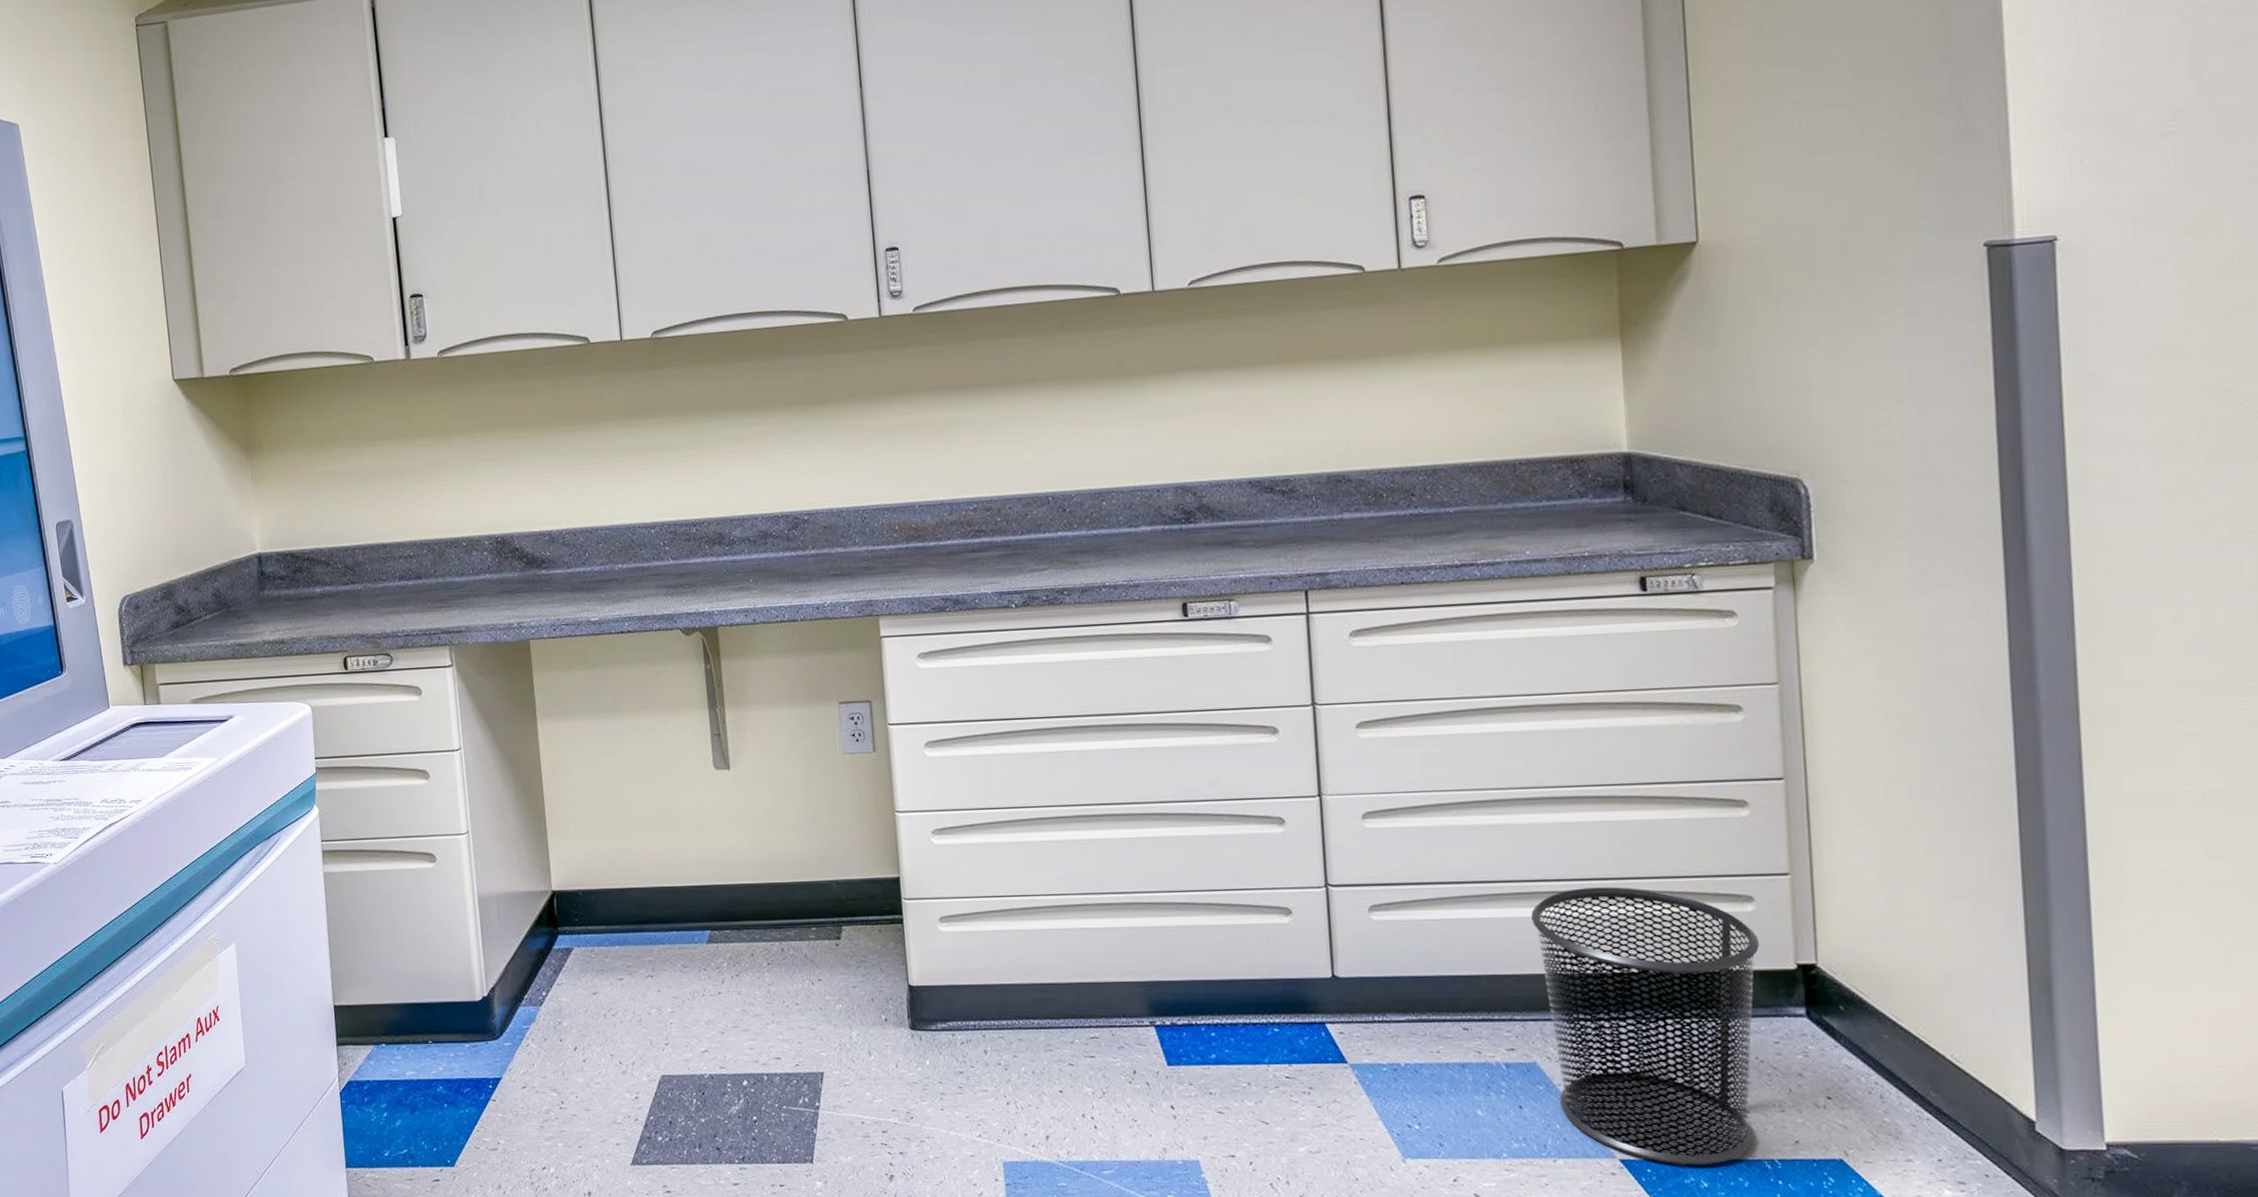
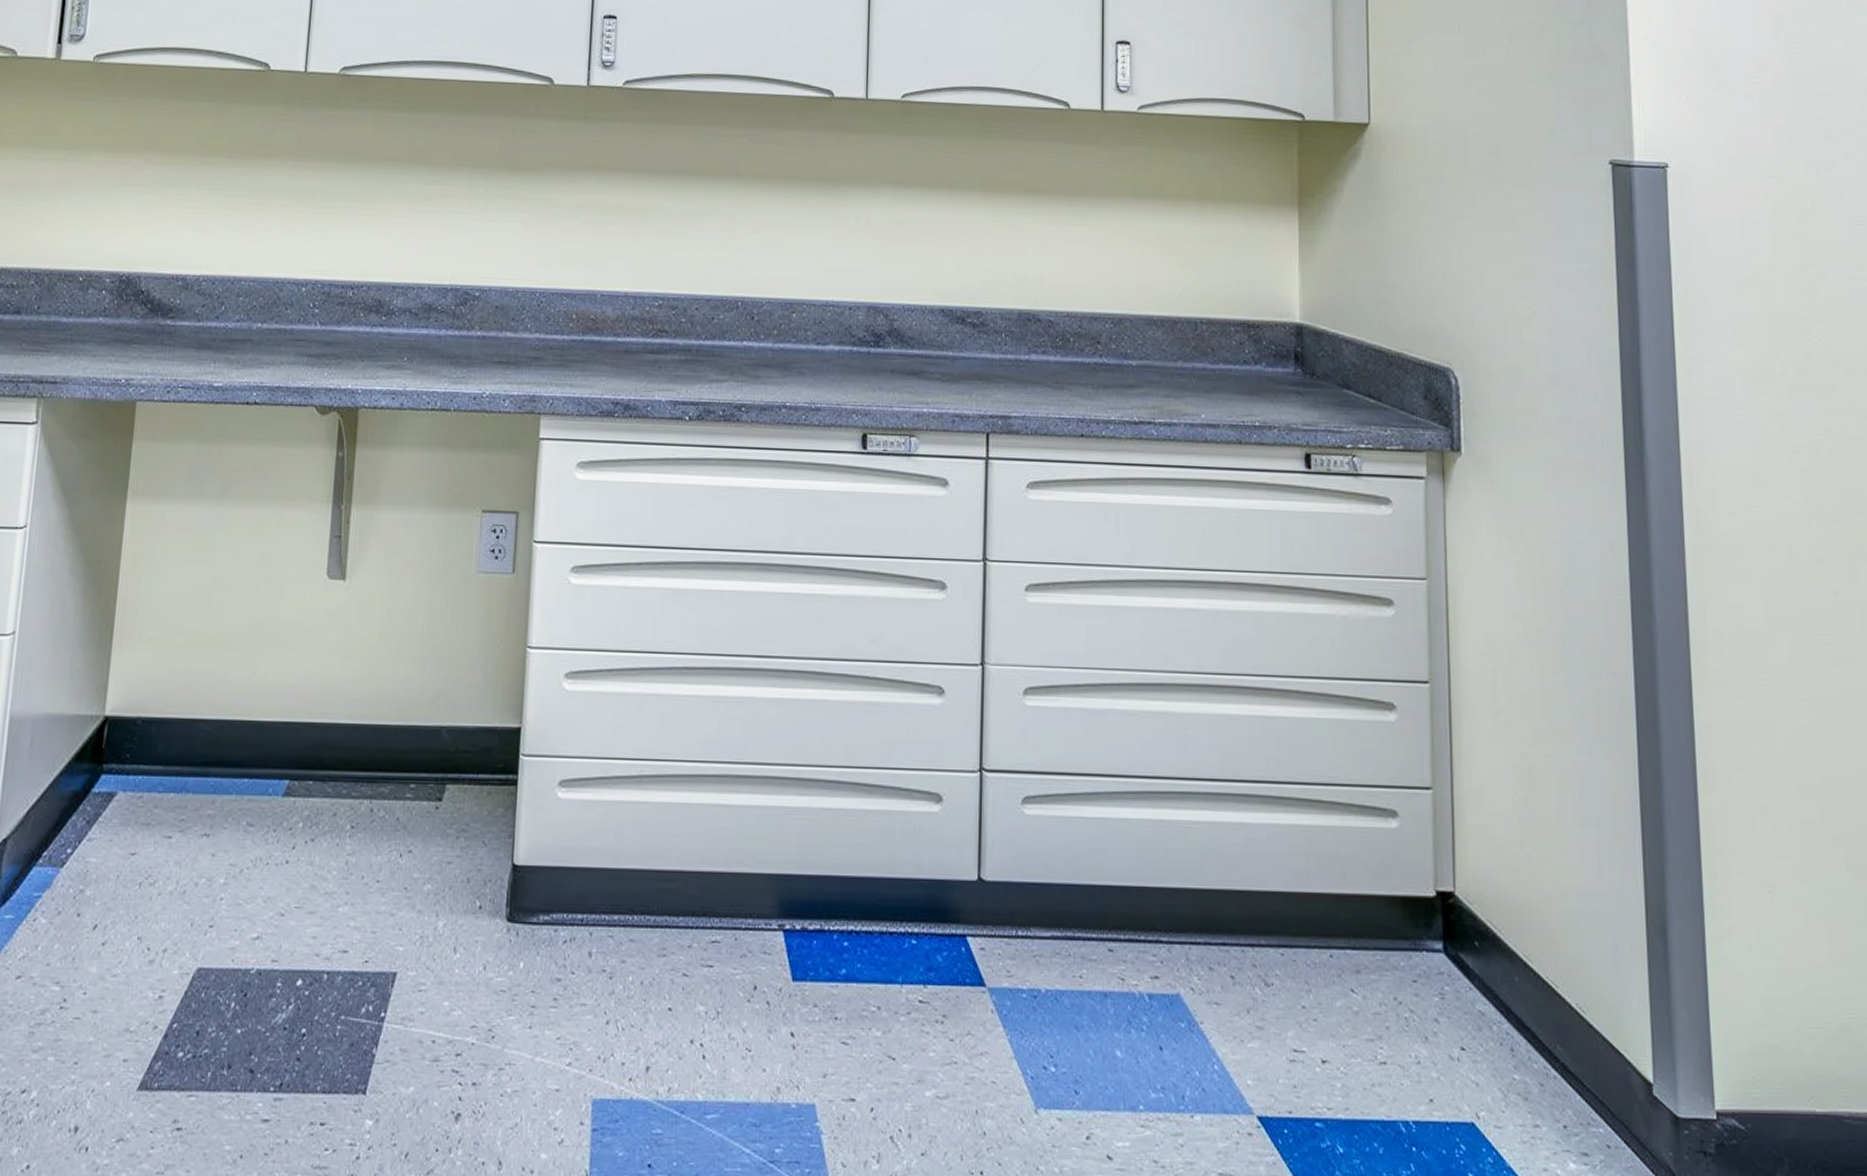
waste bin: present [1531,887,1759,1166] -> none [1184,790,1401,1126]

